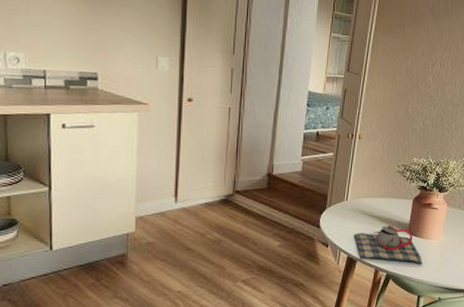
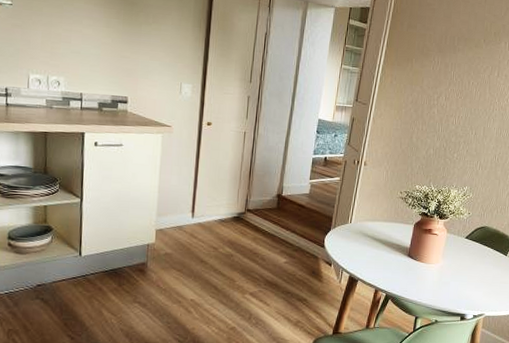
teapot: present [354,225,423,264] -> none [357,248,422,287]

